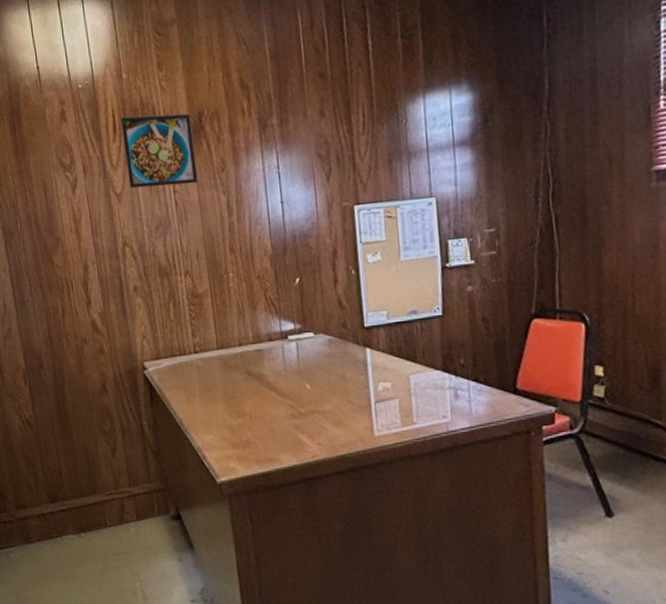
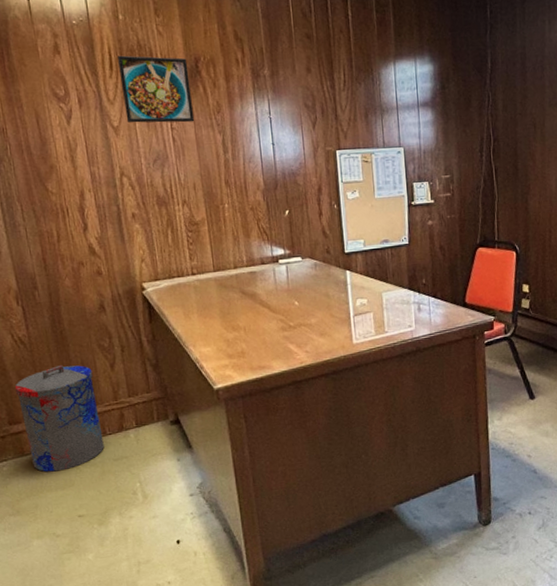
trash can: none [22,448,105,562] -> present [14,364,104,472]

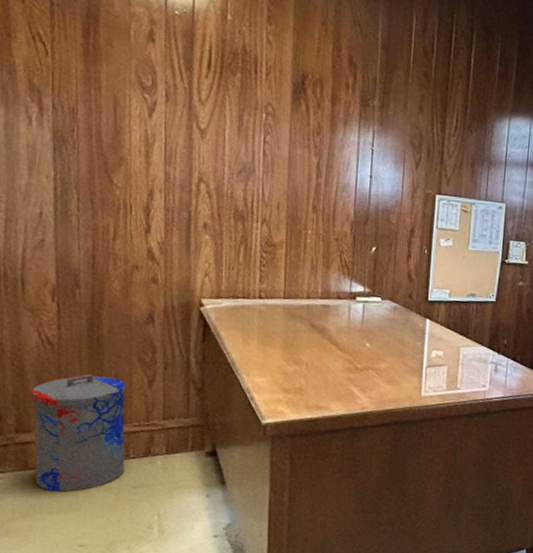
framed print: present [118,55,195,123] -> none [216,56,294,139]

